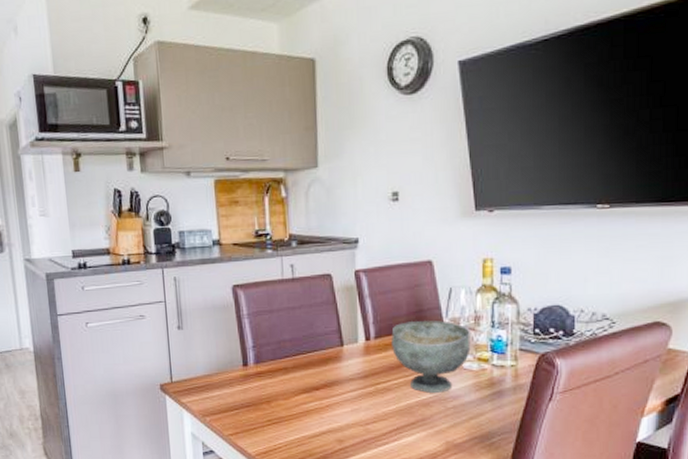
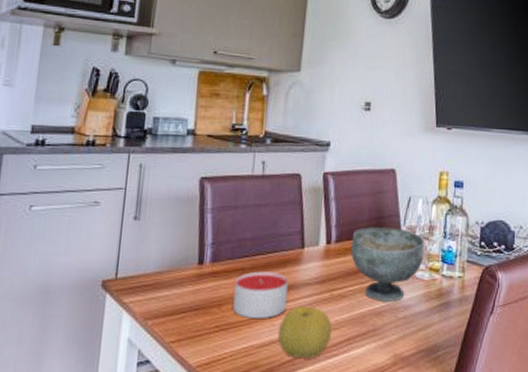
candle: none [280,369,332,413] -> present [233,271,288,320]
fruit: none [328,399,380,446] -> present [278,306,332,358]

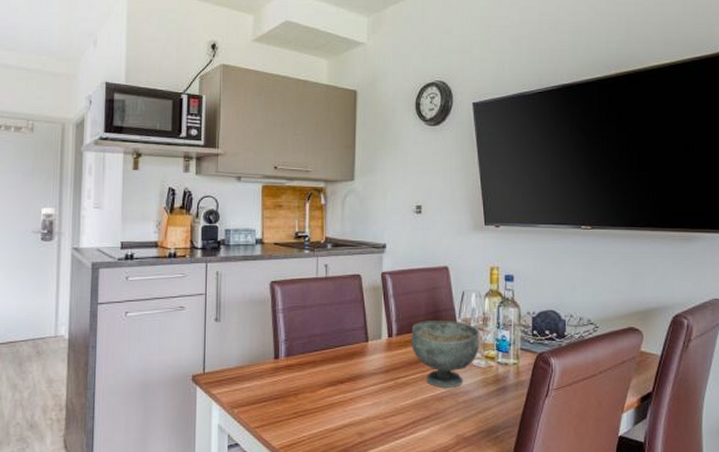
candle: present [233,271,288,320] -> none [308,363,355,406]
fruit: present [278,306,332,358] -> none [350,393,397,439]

